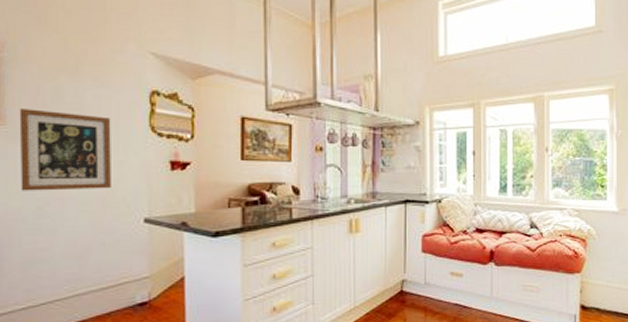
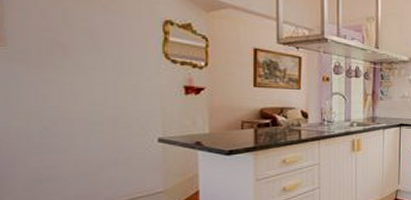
wall art: present [19,109,111,191] -> none [21,30,123,112]

